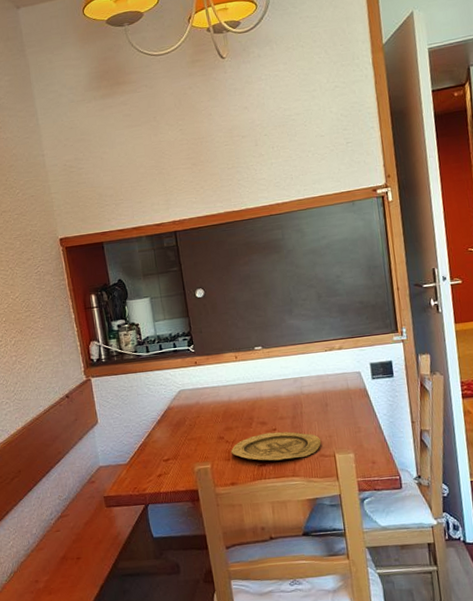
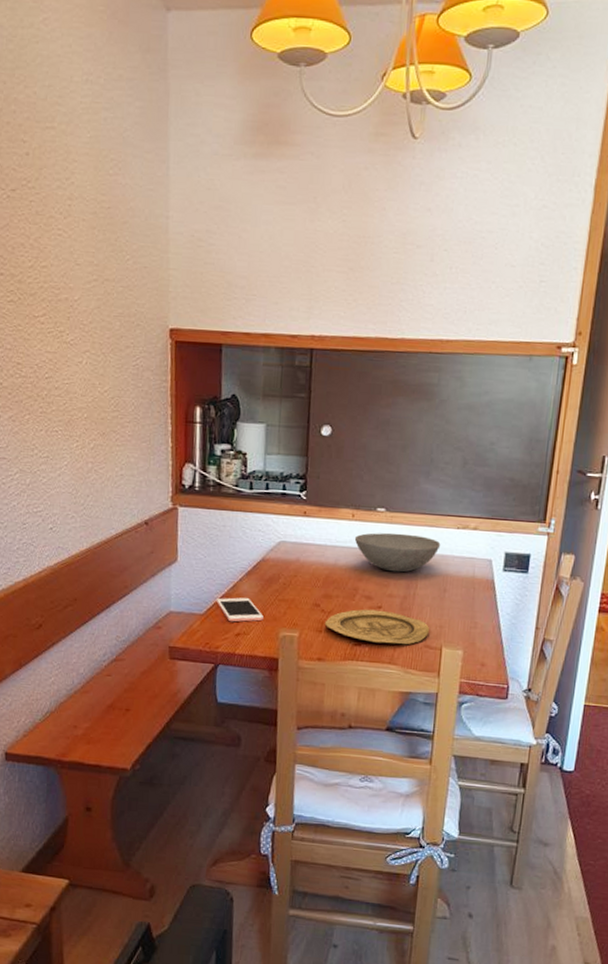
cell phone: none [136,443,179,466] -> present [216,597,263,622]
bowl: none [241,363,315,398] -> present [354,532,441,573]

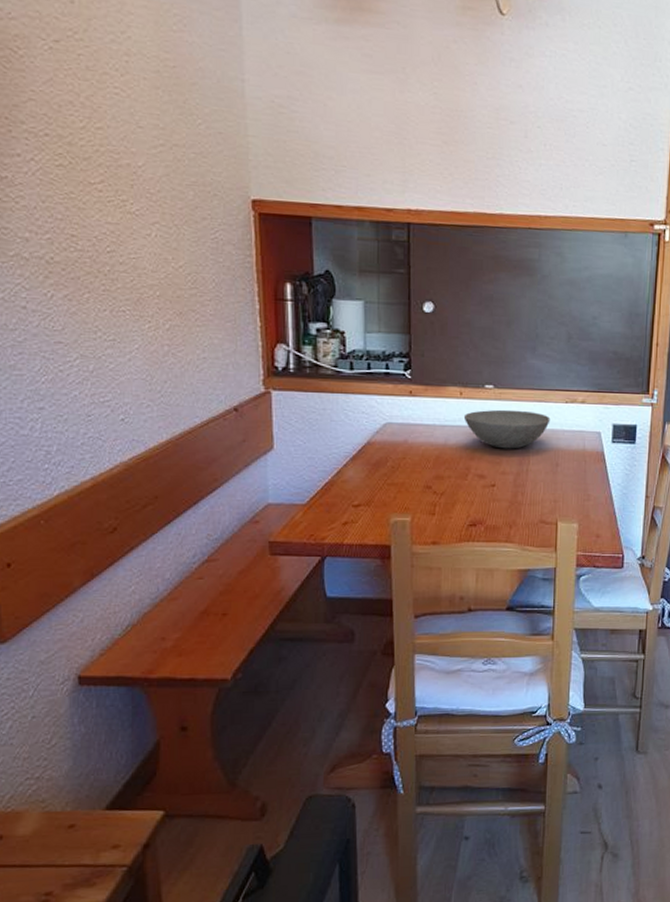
cell phone: present [216,597,263,622] -> none [320,484,372,511]
plate: present [324,609,429,644] -> none [437,488,544,522]

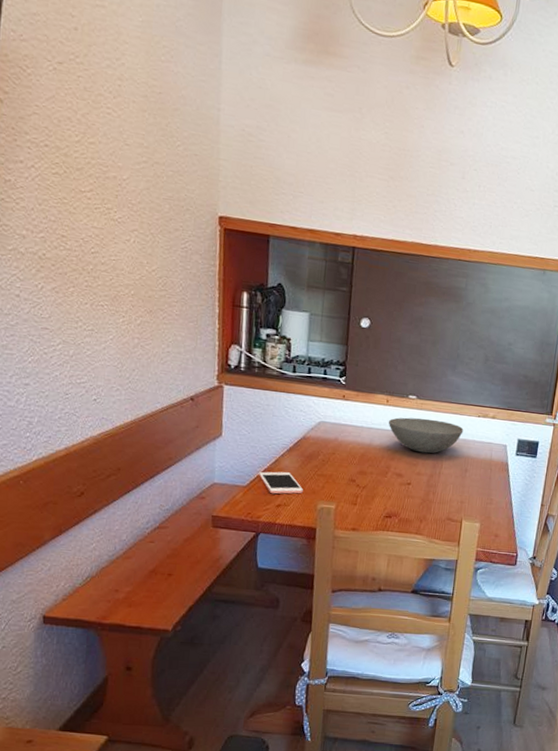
cell phone: none [320,484,372,511] -> present [259,471,303,494]

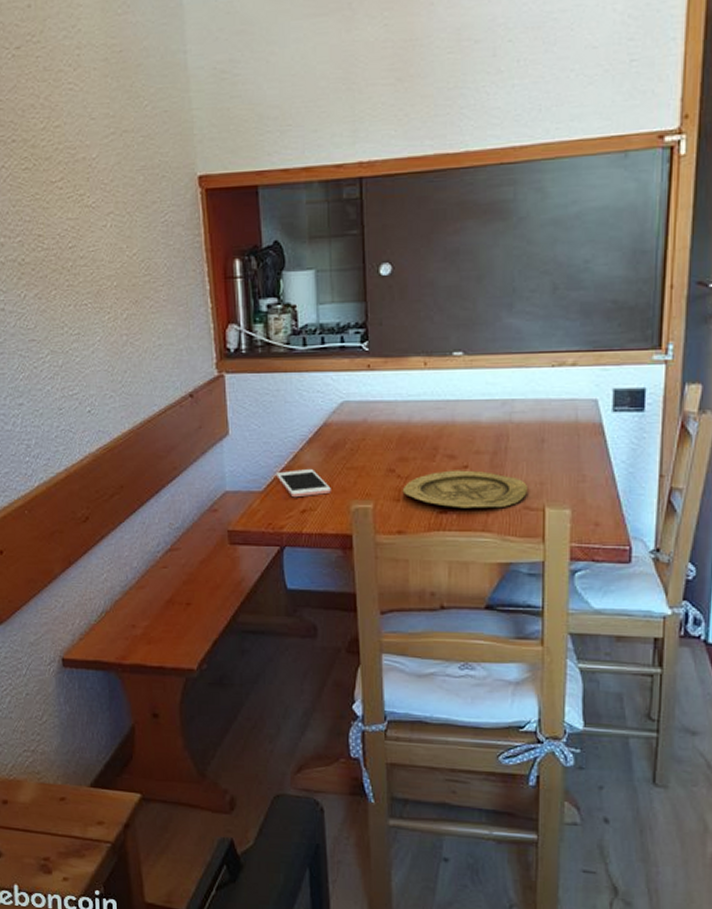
plate: none [359,485,452,517] -> present [402,470,527,508]
bowl: present [388,417,464,454] -> none [429,378,533,425]

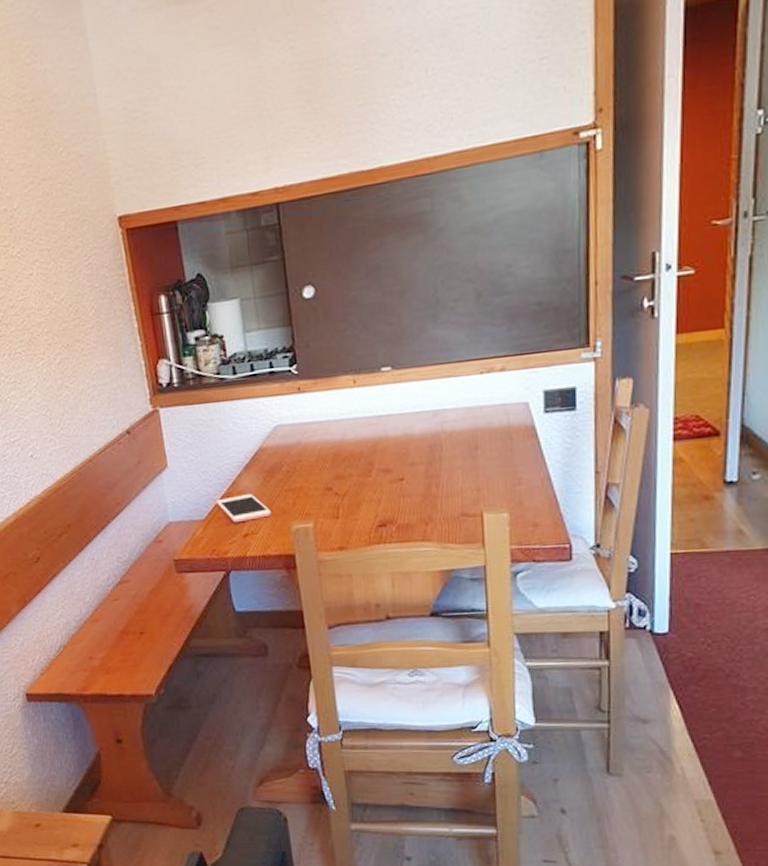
plate: present [402,470,527,508] -> none [340,482,464,521]

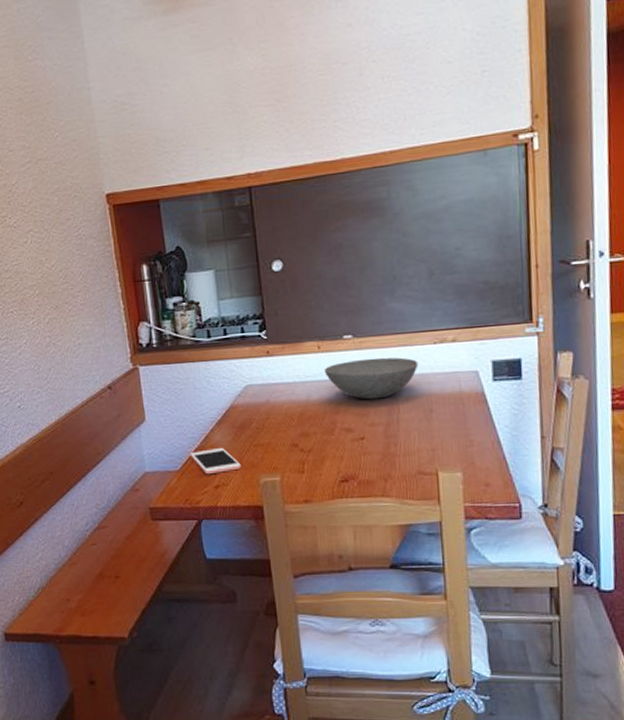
bowl: none [360,390,463,437] -> present [324,357,419,400]

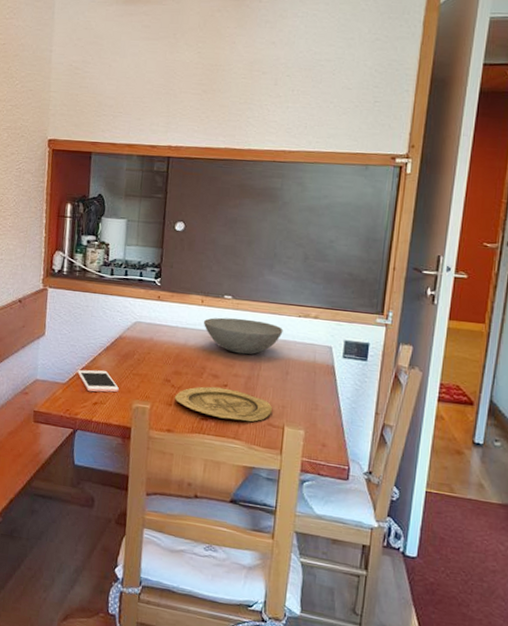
plate: none [306,441,420,477] -> present [174,386,272,422]

